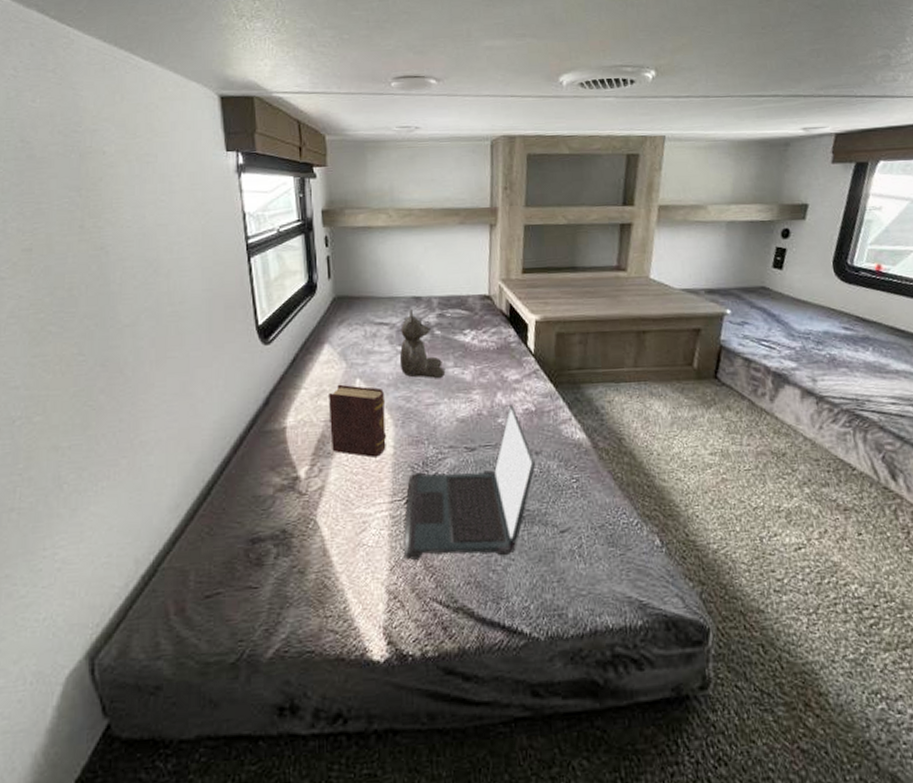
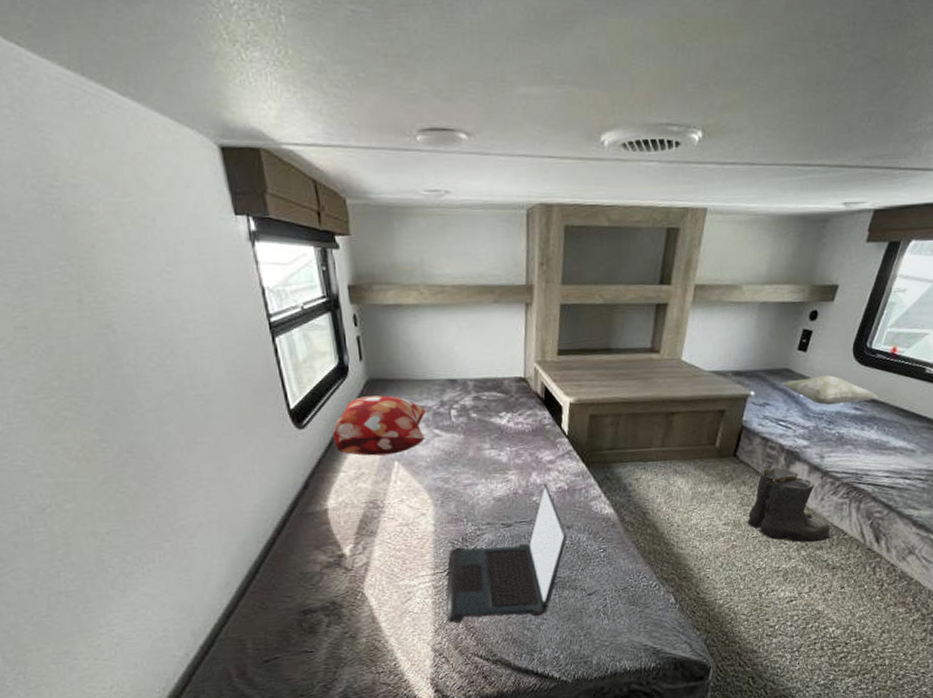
decorative pillow: none [297,312,389,373] -> present [333,395,425,456]
diary: present [329,384,386,458] -> none [368,467,427,535]
teddy bear: present [399,310,446,379] -> none [437,392,482,461]
boots: none [736,391,838,478] -> present [747,467,831,543]
decorative pillow: none [759,292,870,324] -> present [782,374,879,405]

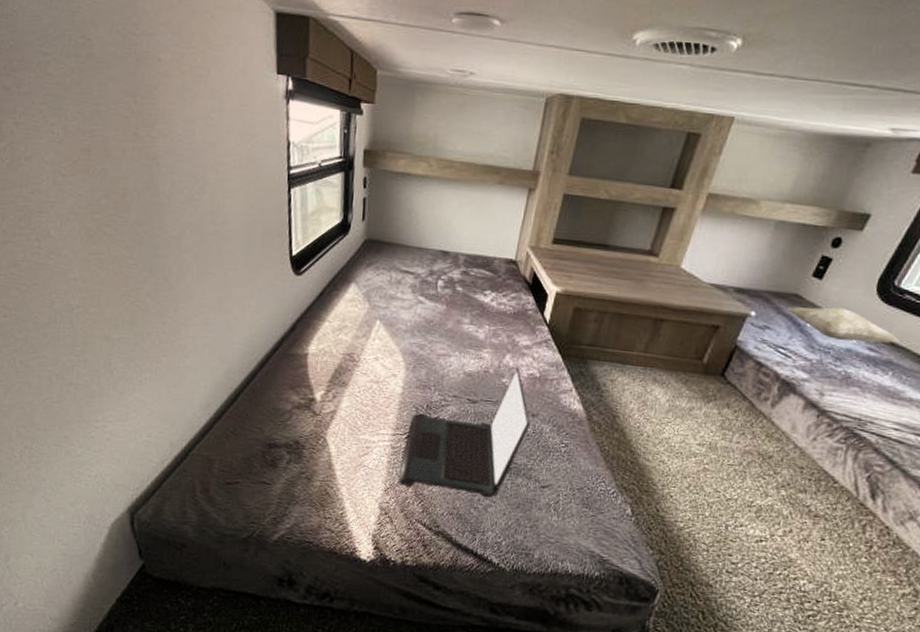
decorative pillow: present [333,395,425,456] -> none [325,254,414,313]
boots: present [747,467,831,543] -> none [724,394,819,485]

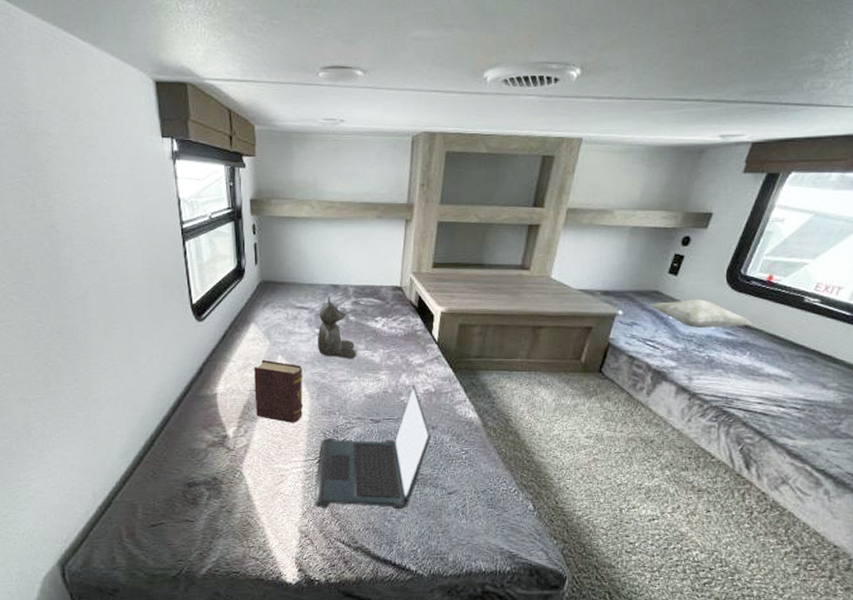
diary: none [347,322,401,394] -> present [254,359,303,423]
teddy bear: none [419,263,461,333] -> present [317,296,357,360]

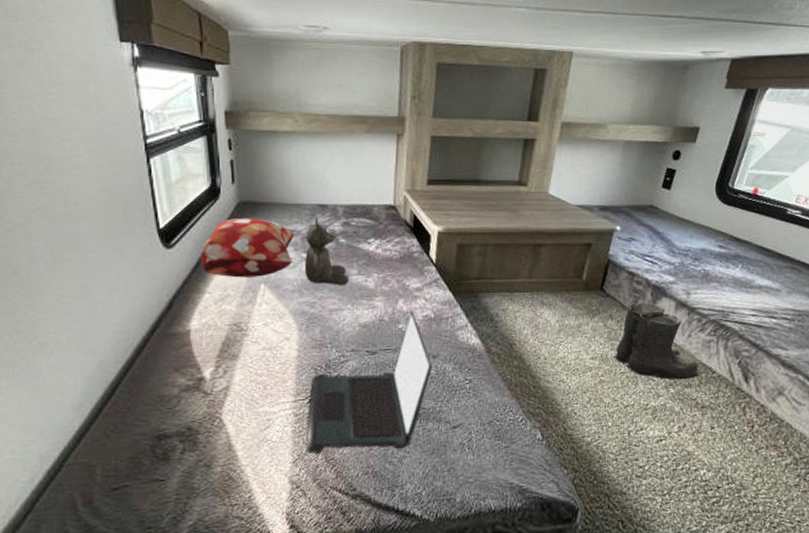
decorative pillow: none [227,296,309,349] -> present [201,218,294,278]
diary: present [254,359,303,423] -> none [233,289,290,360]
boots: none [610,386,698,463] -> present [615,302,700,380]
decorative pillow: present [651,298,753,328] -> none [647,212,743,242]

